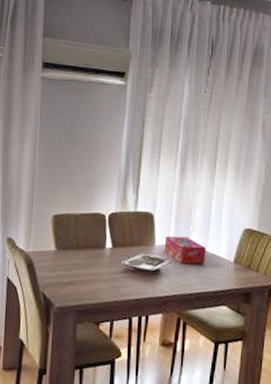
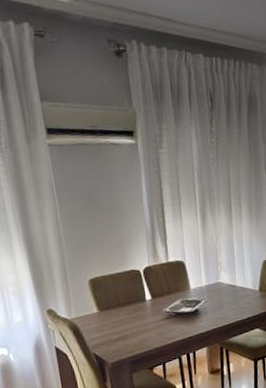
tissue box: present [164,235,207,265] -> none [198,276,236,301]

